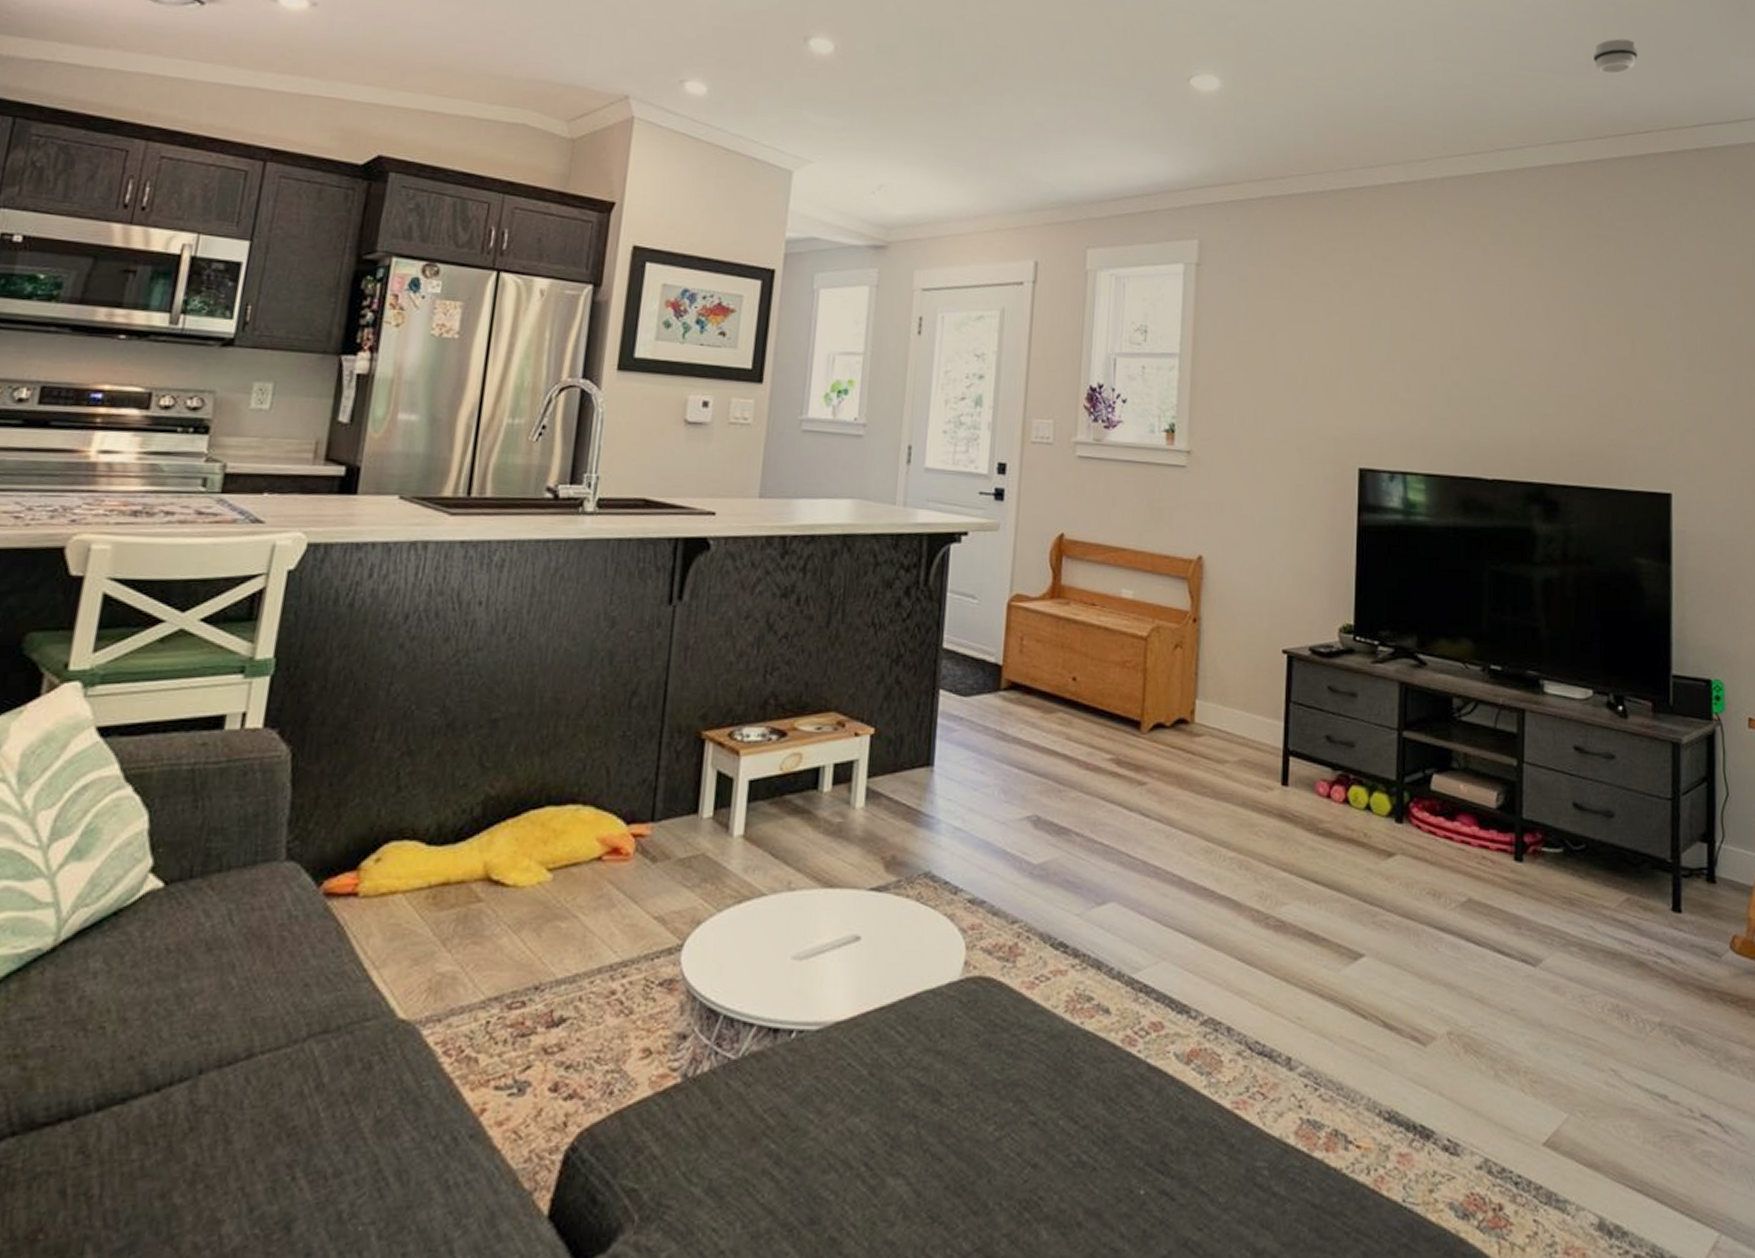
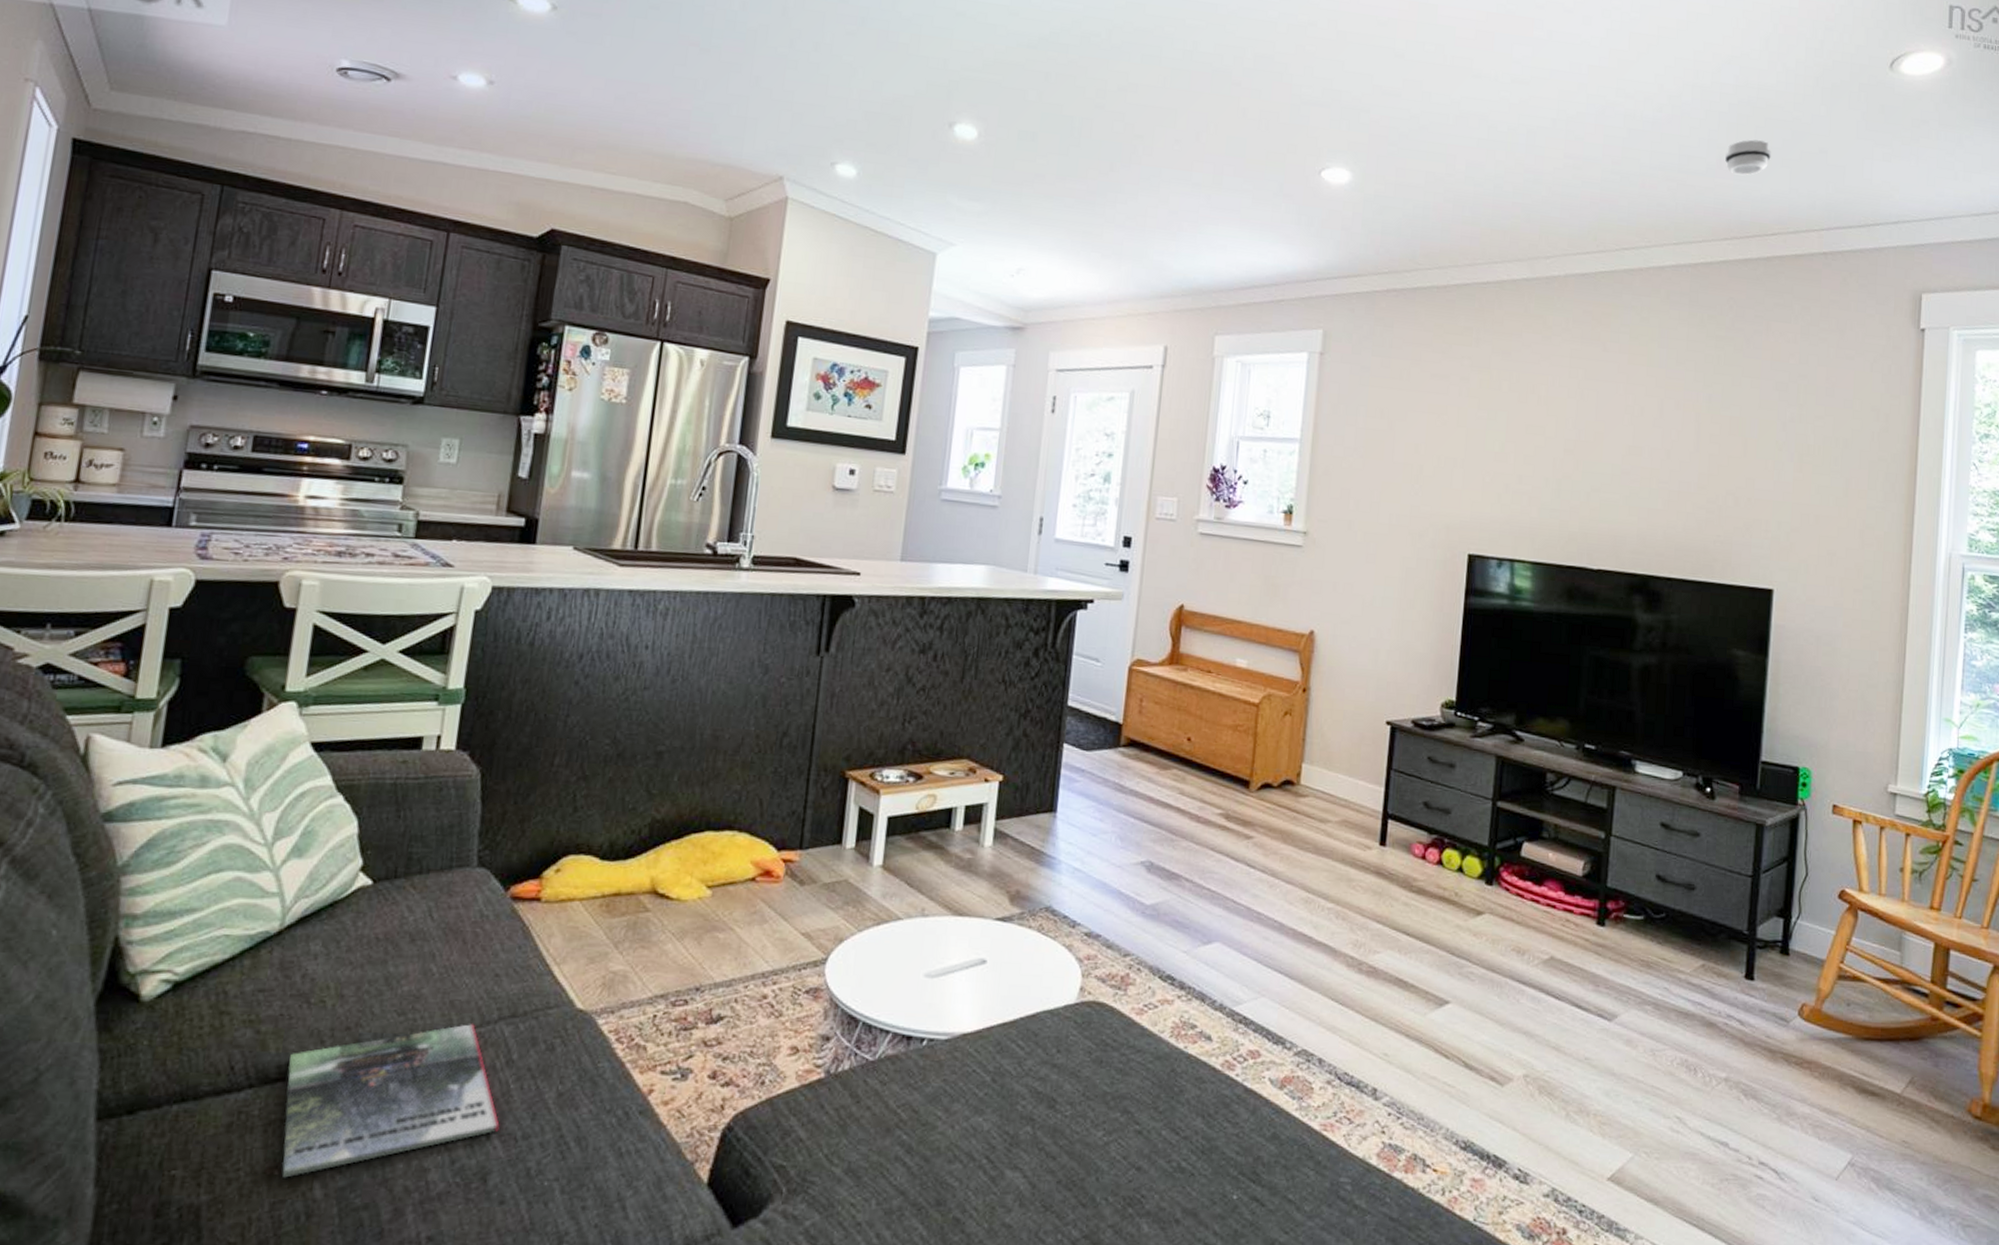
magazine: none [47,1044,307,1242] -> present [282,1024,500,1178]

